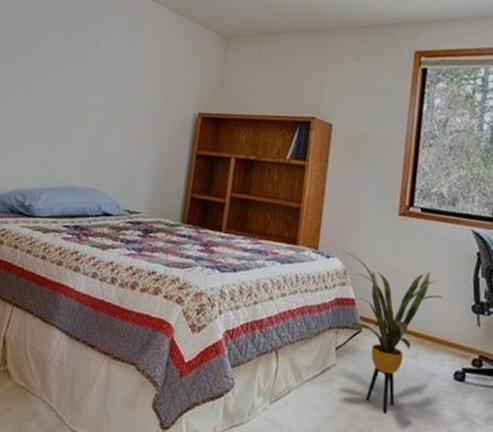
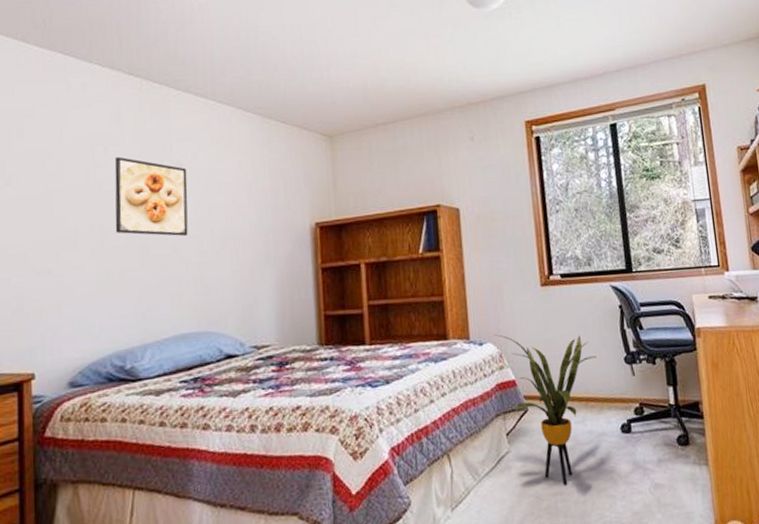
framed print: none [37,27,102,103] -> present [114,156,188,236]

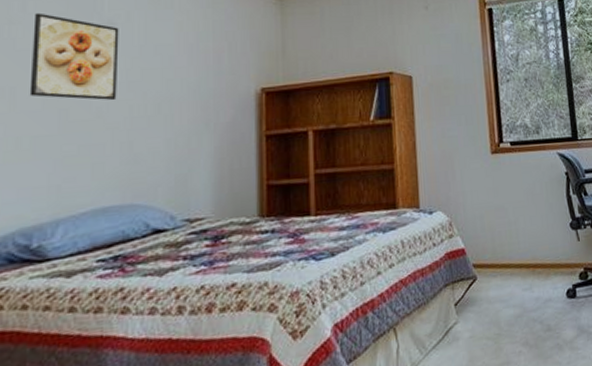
house plant: present [495,334,597,485] -> none [445,202,544,354]

